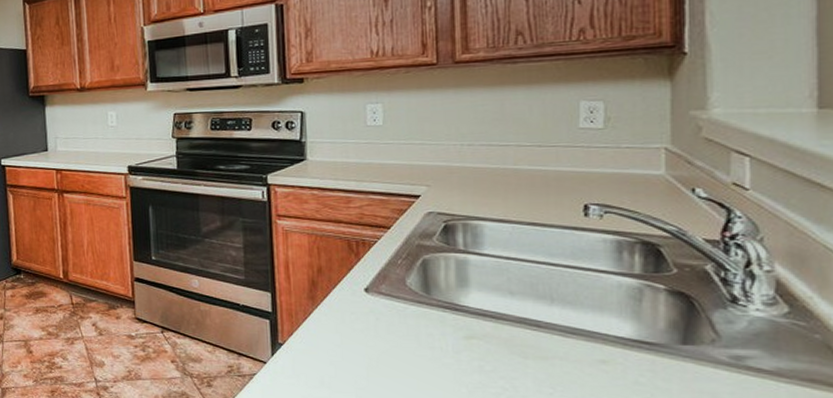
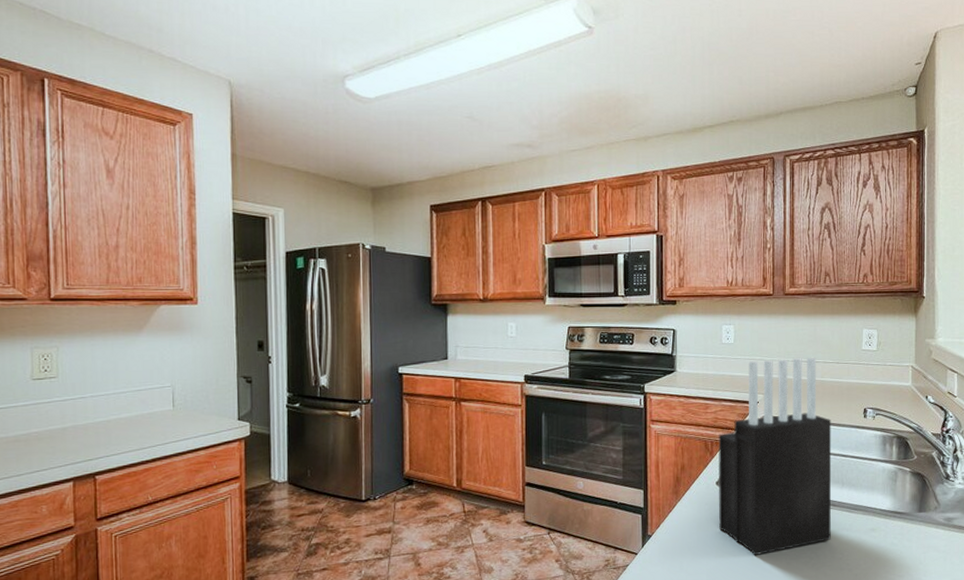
knife block: none [366,139,535,378] -> present [718,357,832,555]

